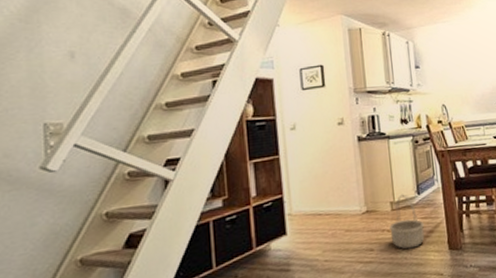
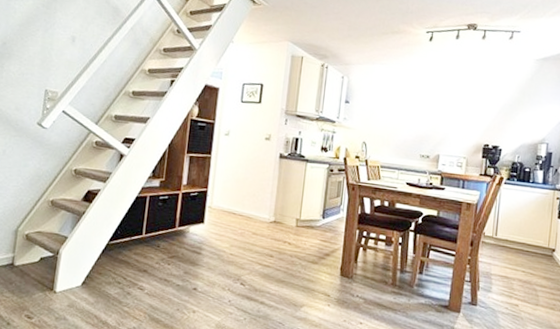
basket: present [389,194,425,250] -> none [290,214,323,265]

